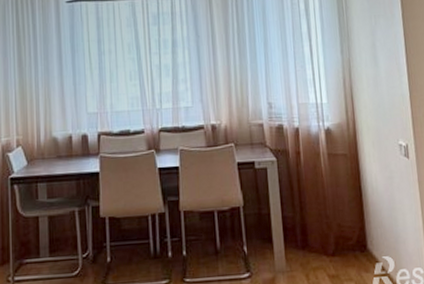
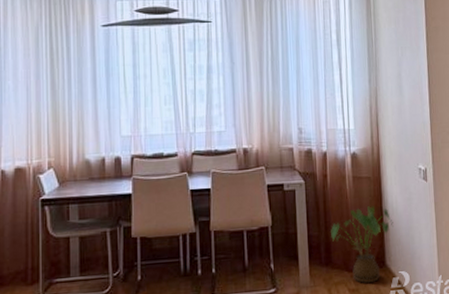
house plant: none [306,185,374,270] -> present [331,206,394,284]

